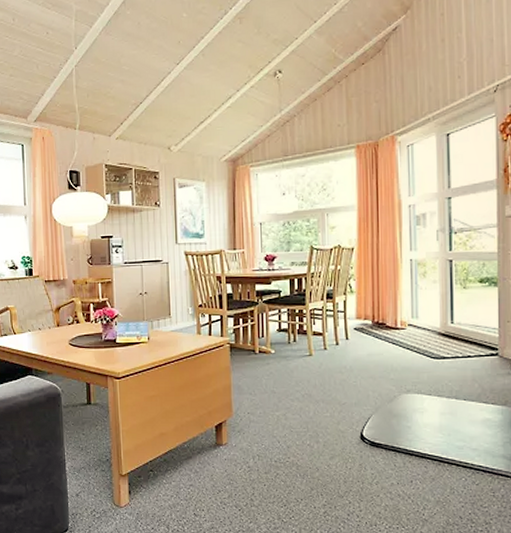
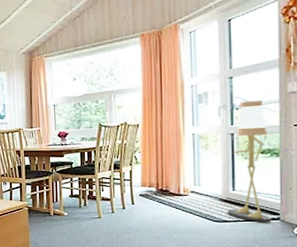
floor lamp: none [446,224,489,359] -> present [227,101,271,223]

